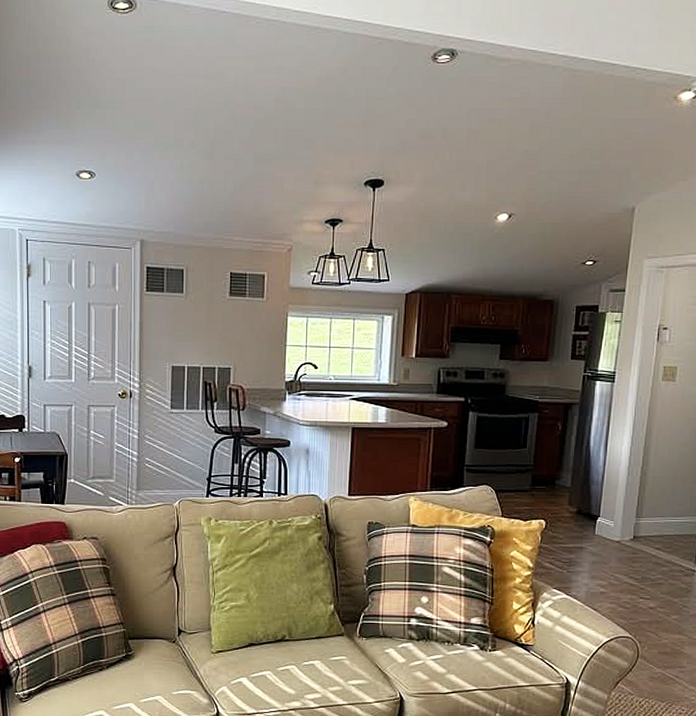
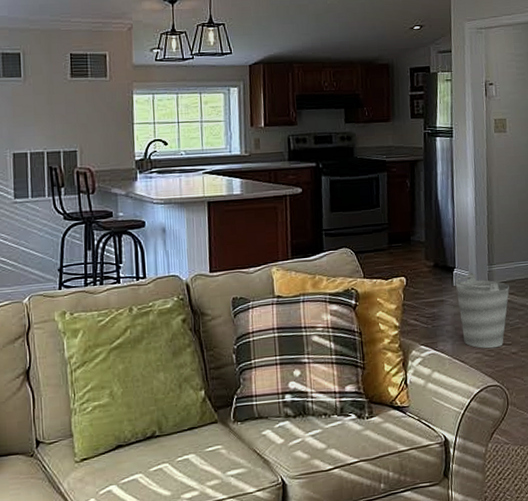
bucket: none [598,523,656,601] -> present [456,272,509,349]

